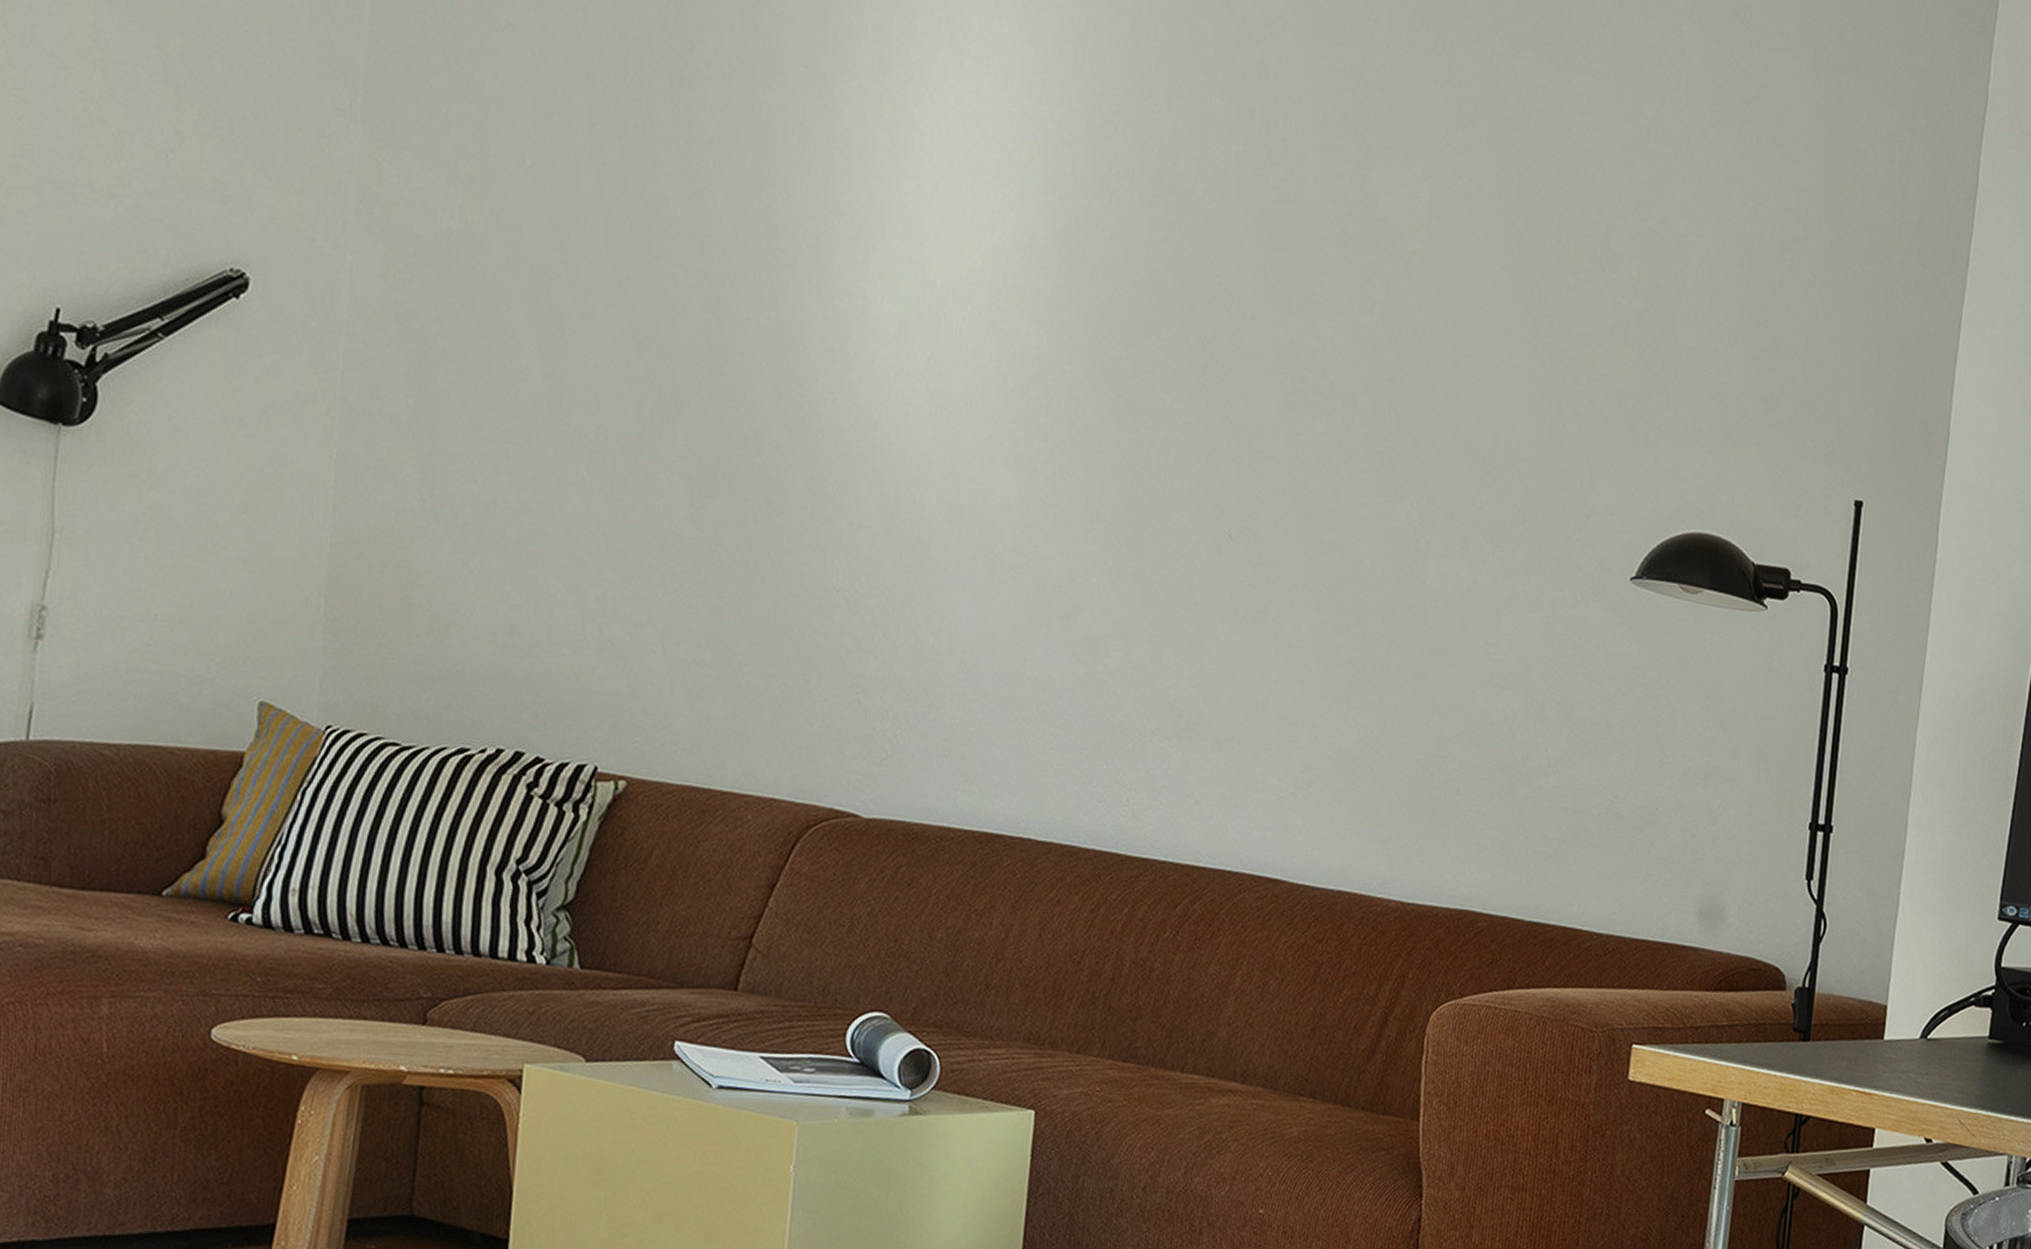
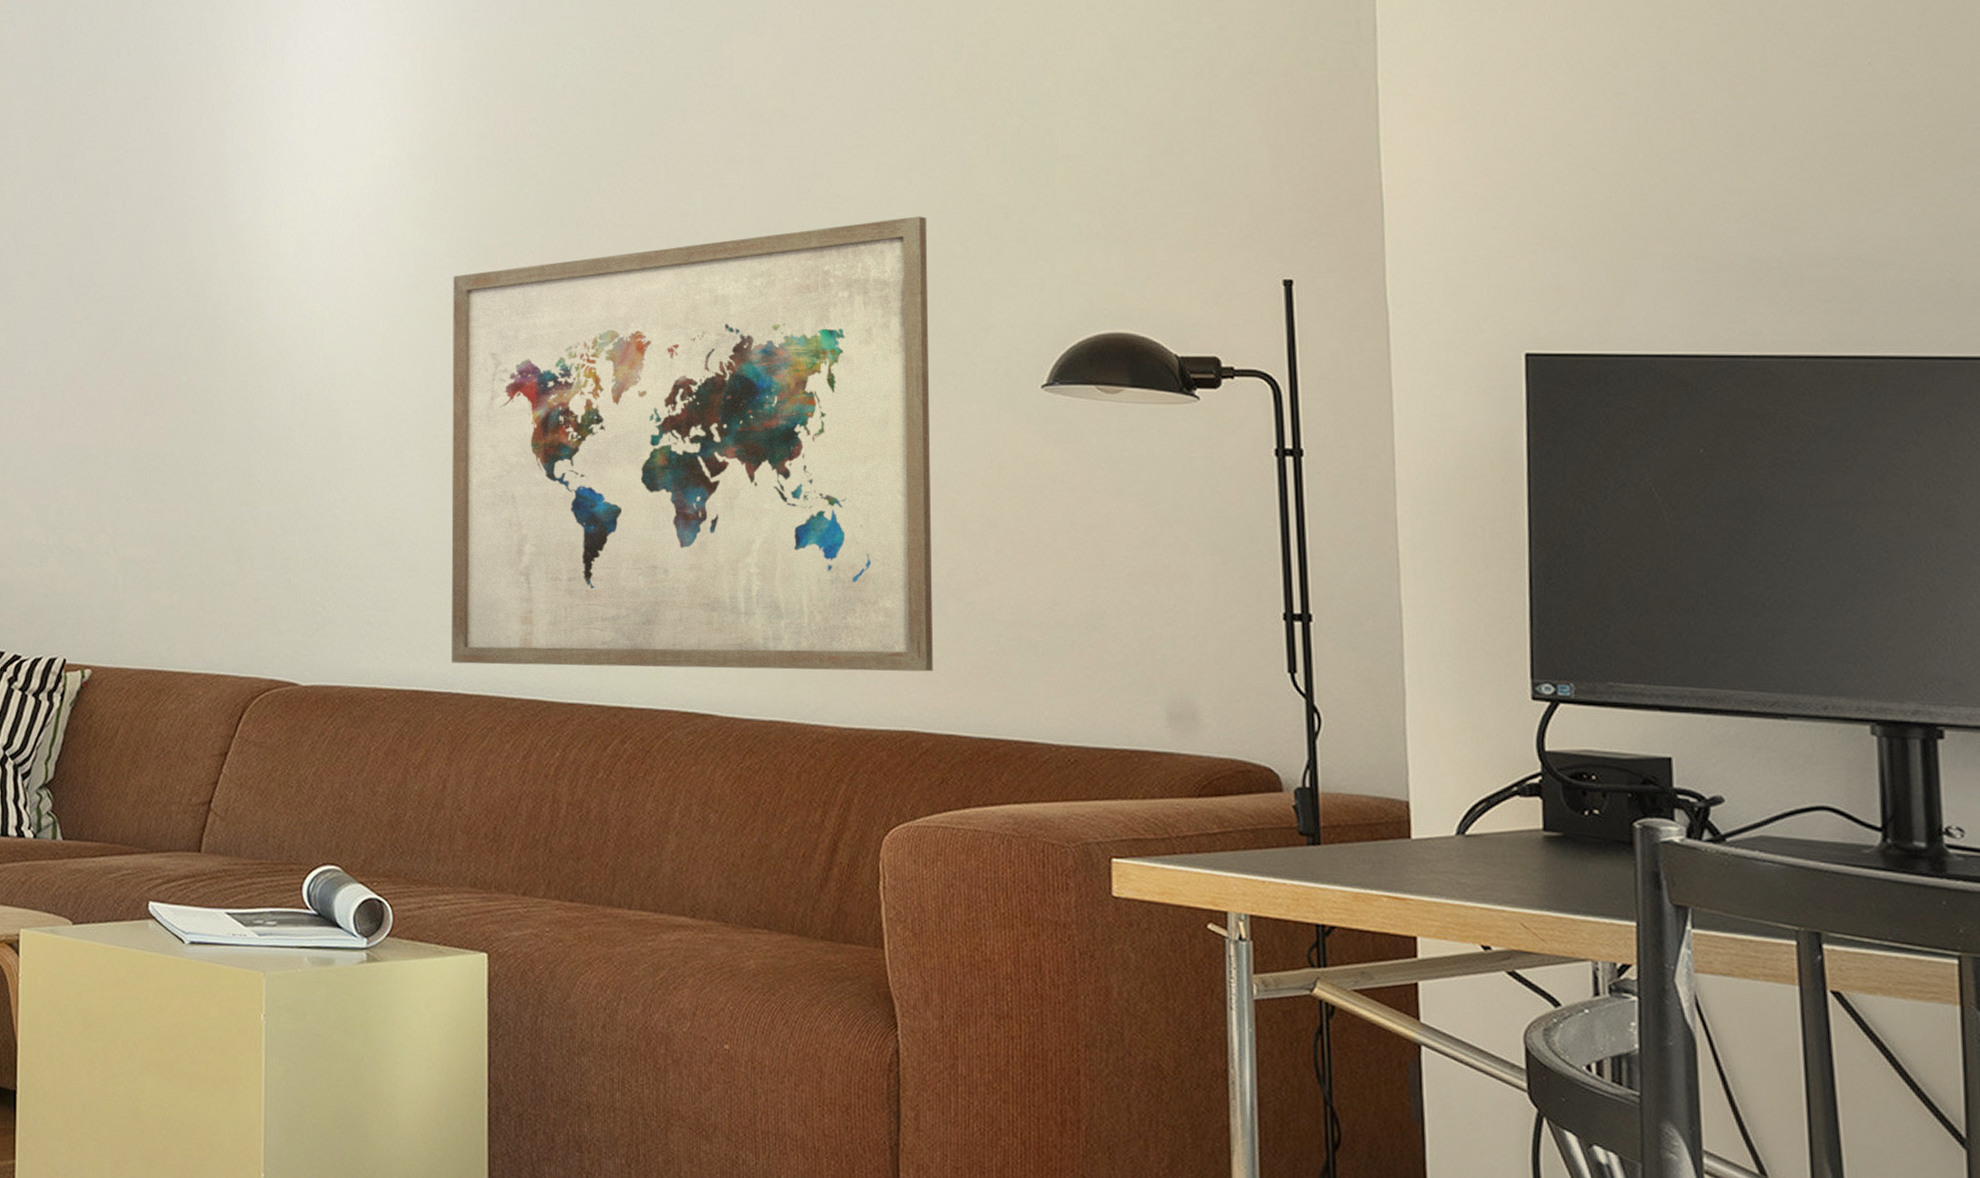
wall art: none [1026,384,1547,854] -> present [451,216,933,672]

